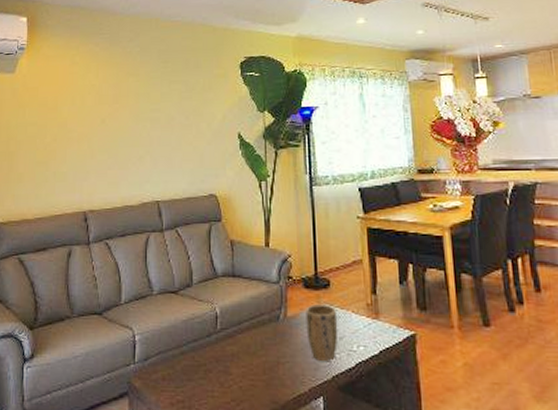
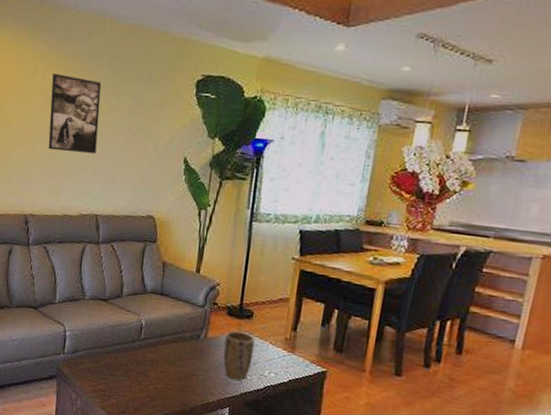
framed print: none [104,70,153,143] -> present [48,73,102,155]

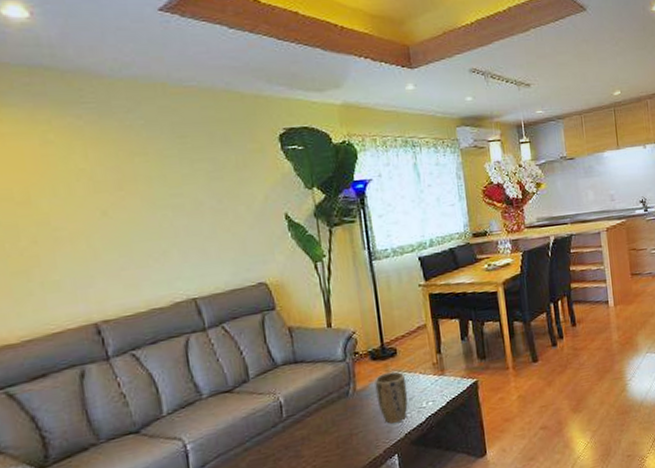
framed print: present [48,73,102,155] -> none [97,150,178,239]

